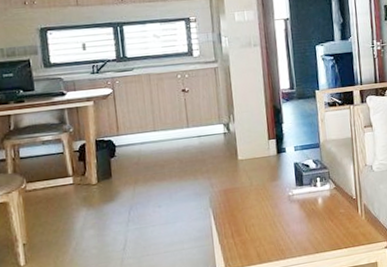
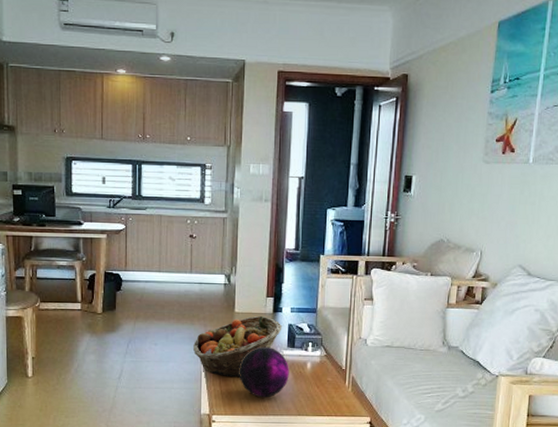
fruit basket: none [199,159,288,228] -> present [193,315,282,378]
decorative orb: none [250,189,302,242] -> present [239,346,289,398]

